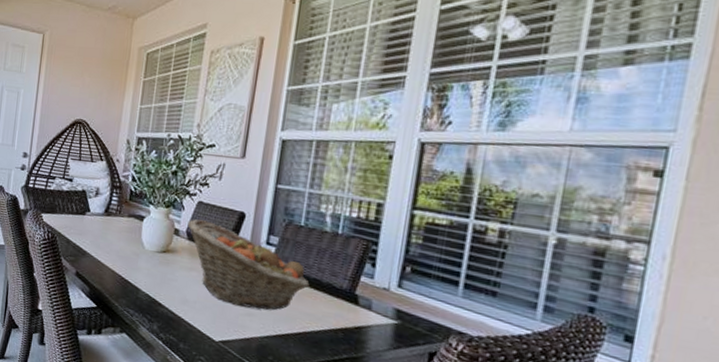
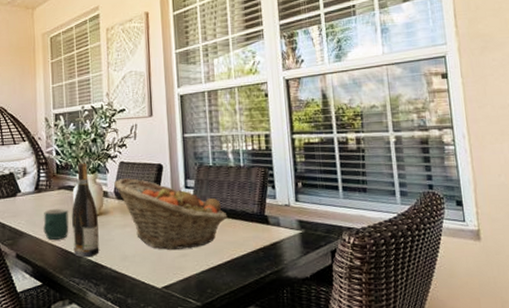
mug: none [106,235,135,268] -> present [43,208,69,240]
wine bottle: none [133,193,165,292] -> present [72,162,99,257]

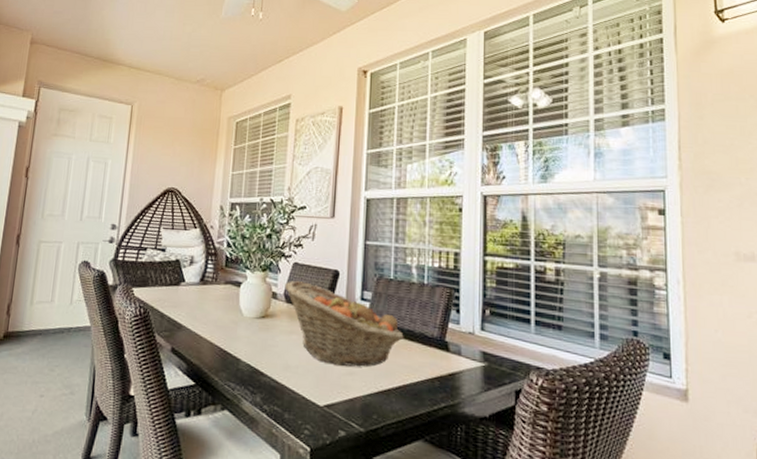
mug: present [43,208,69,240] -> none [203,303,233,338]
wine bottle: present [72,162,99,257] -> none [233,258,264,361]

